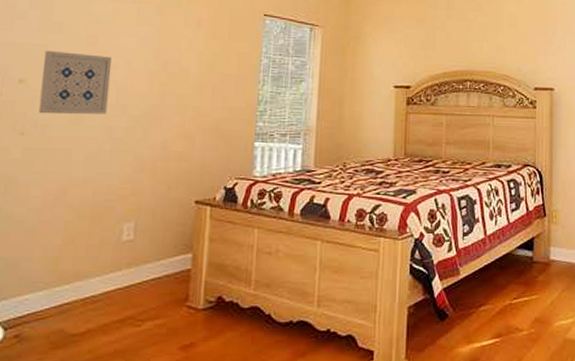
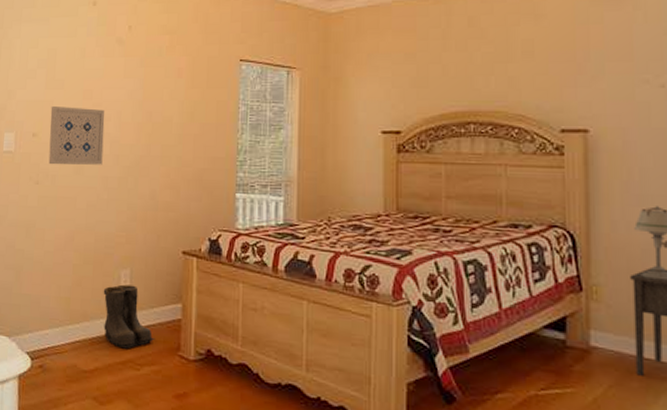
boots: none [100,238,160,306] -> present [103,284,155,349]

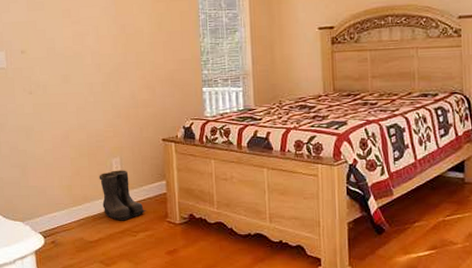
wall art: present [48,107,105,165] -> none [34,25,86,77]

